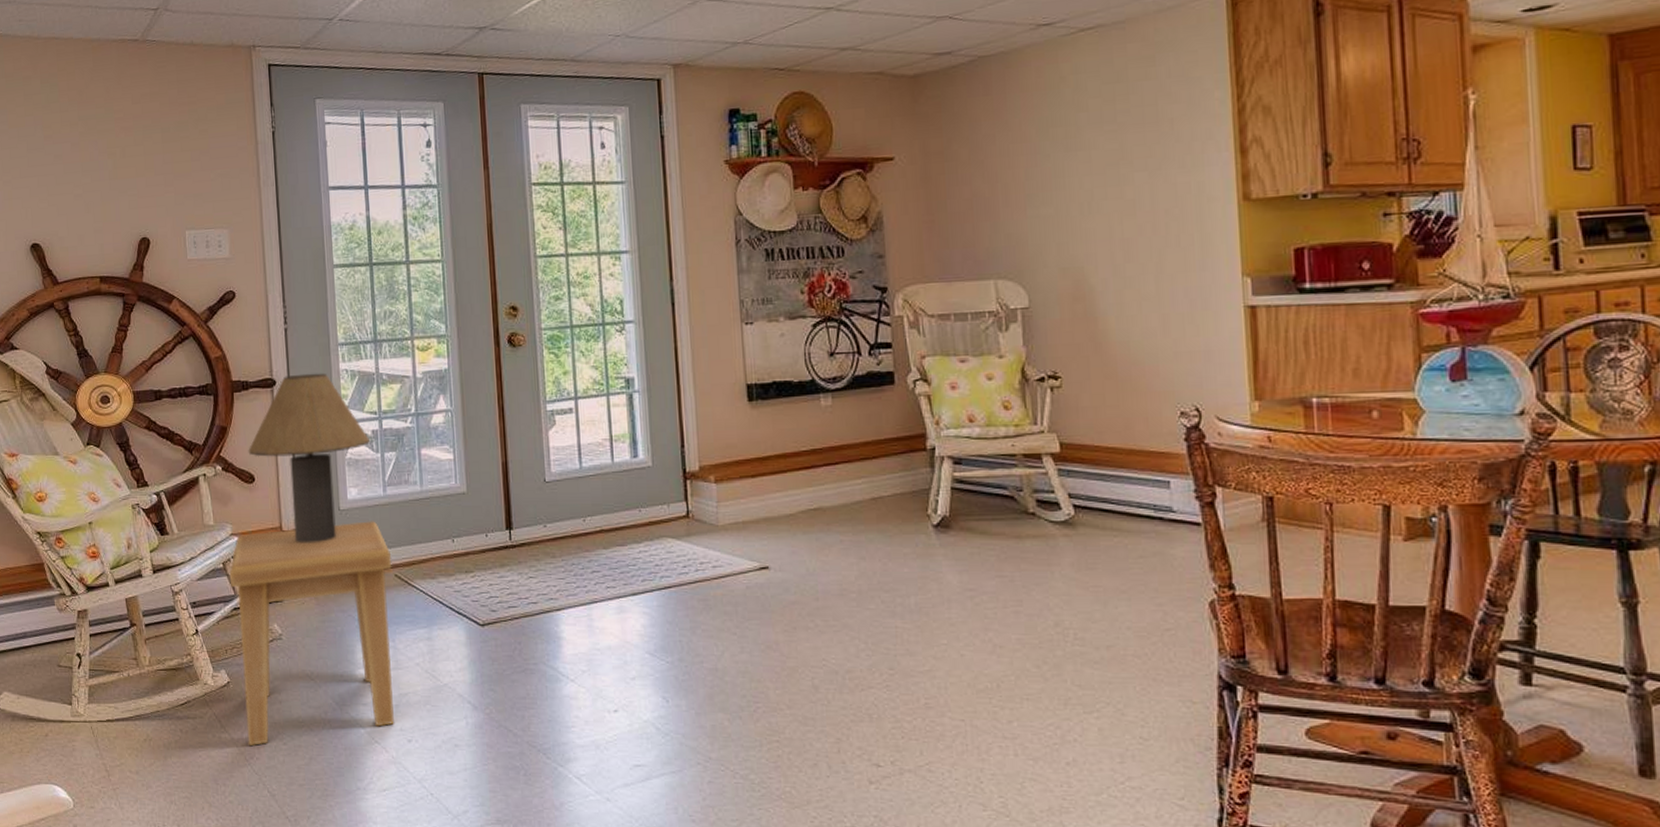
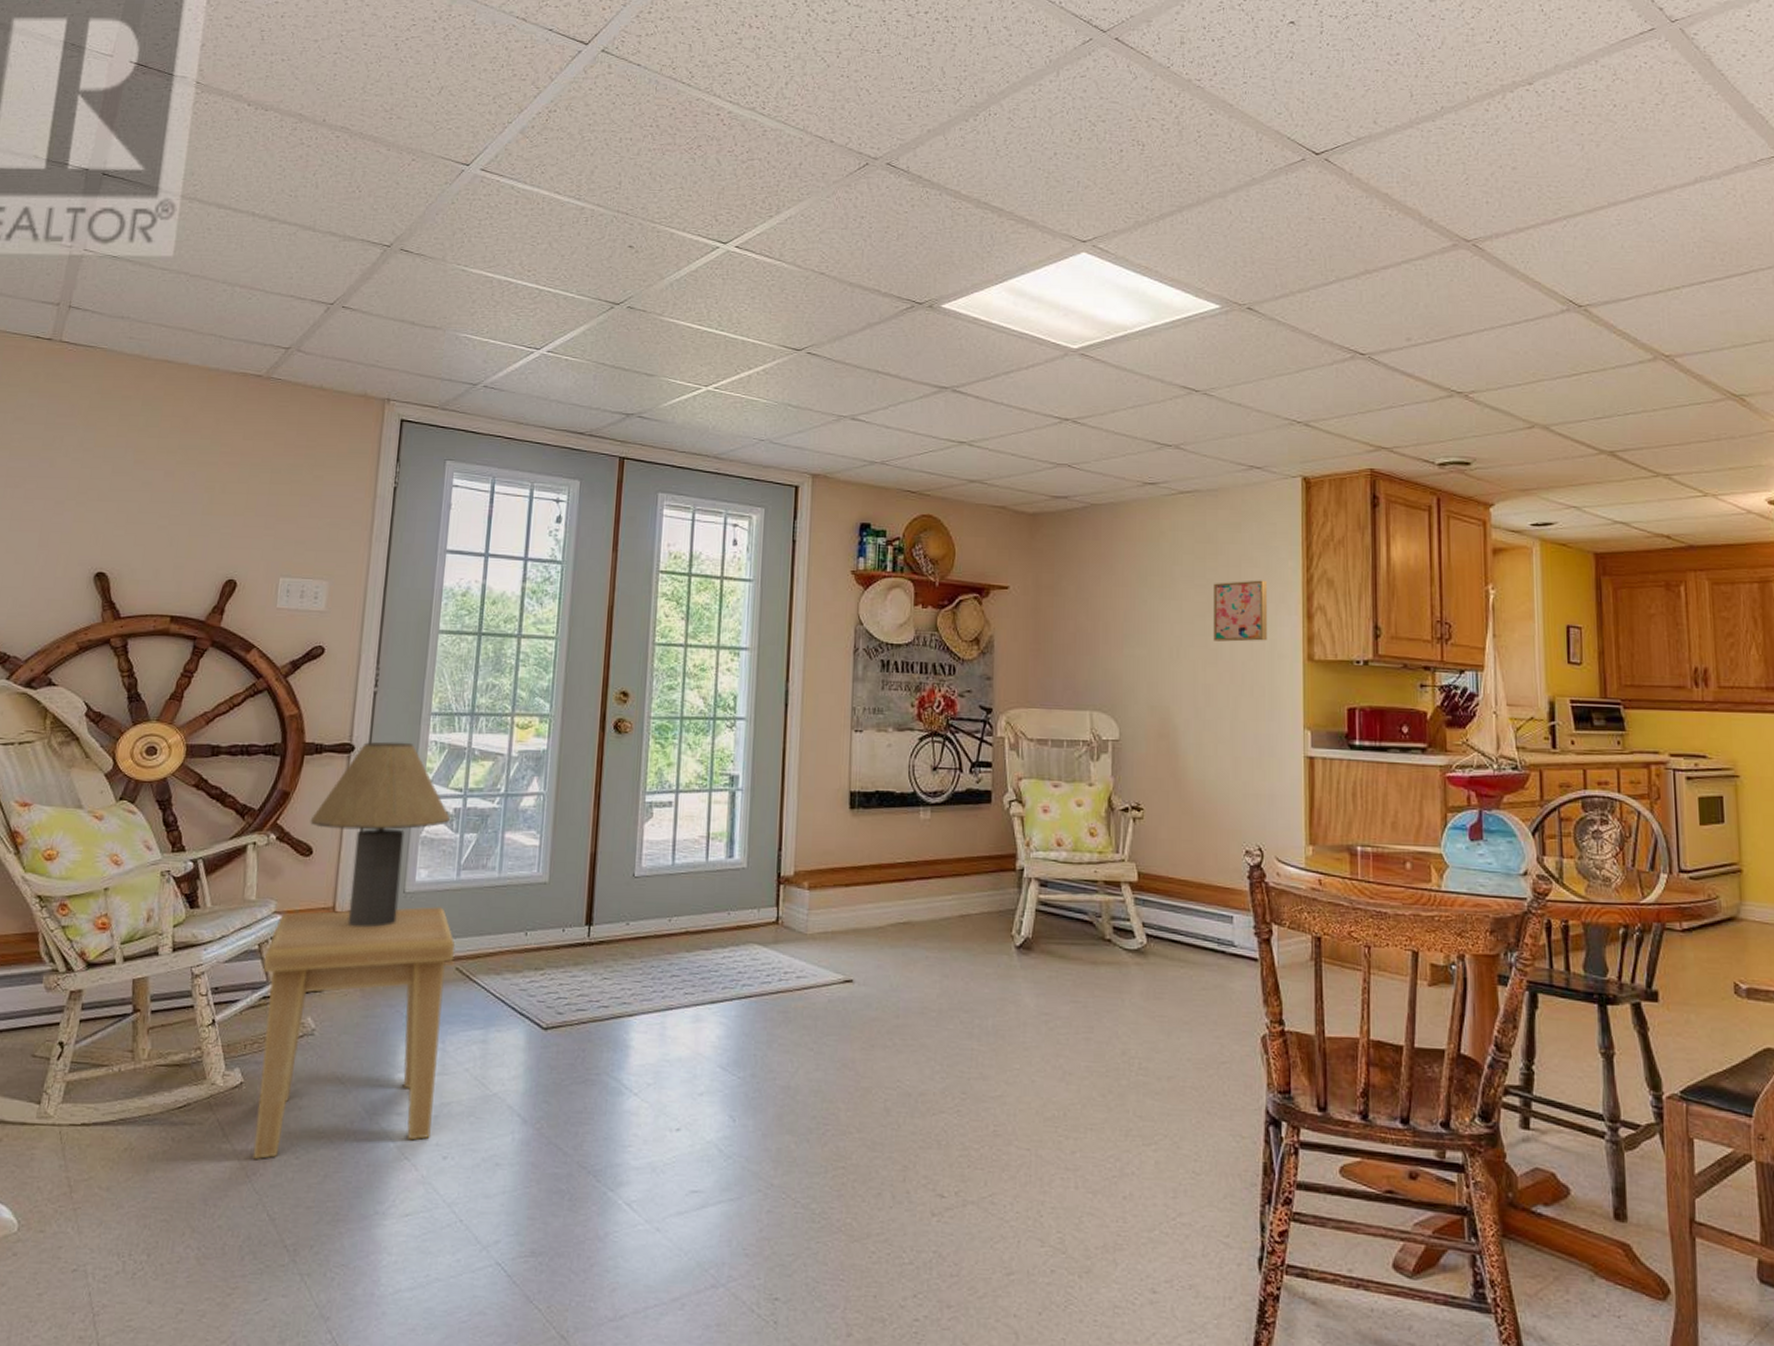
wall art: none [1126,116,1193,191] -> present [1213,580,1267,642]

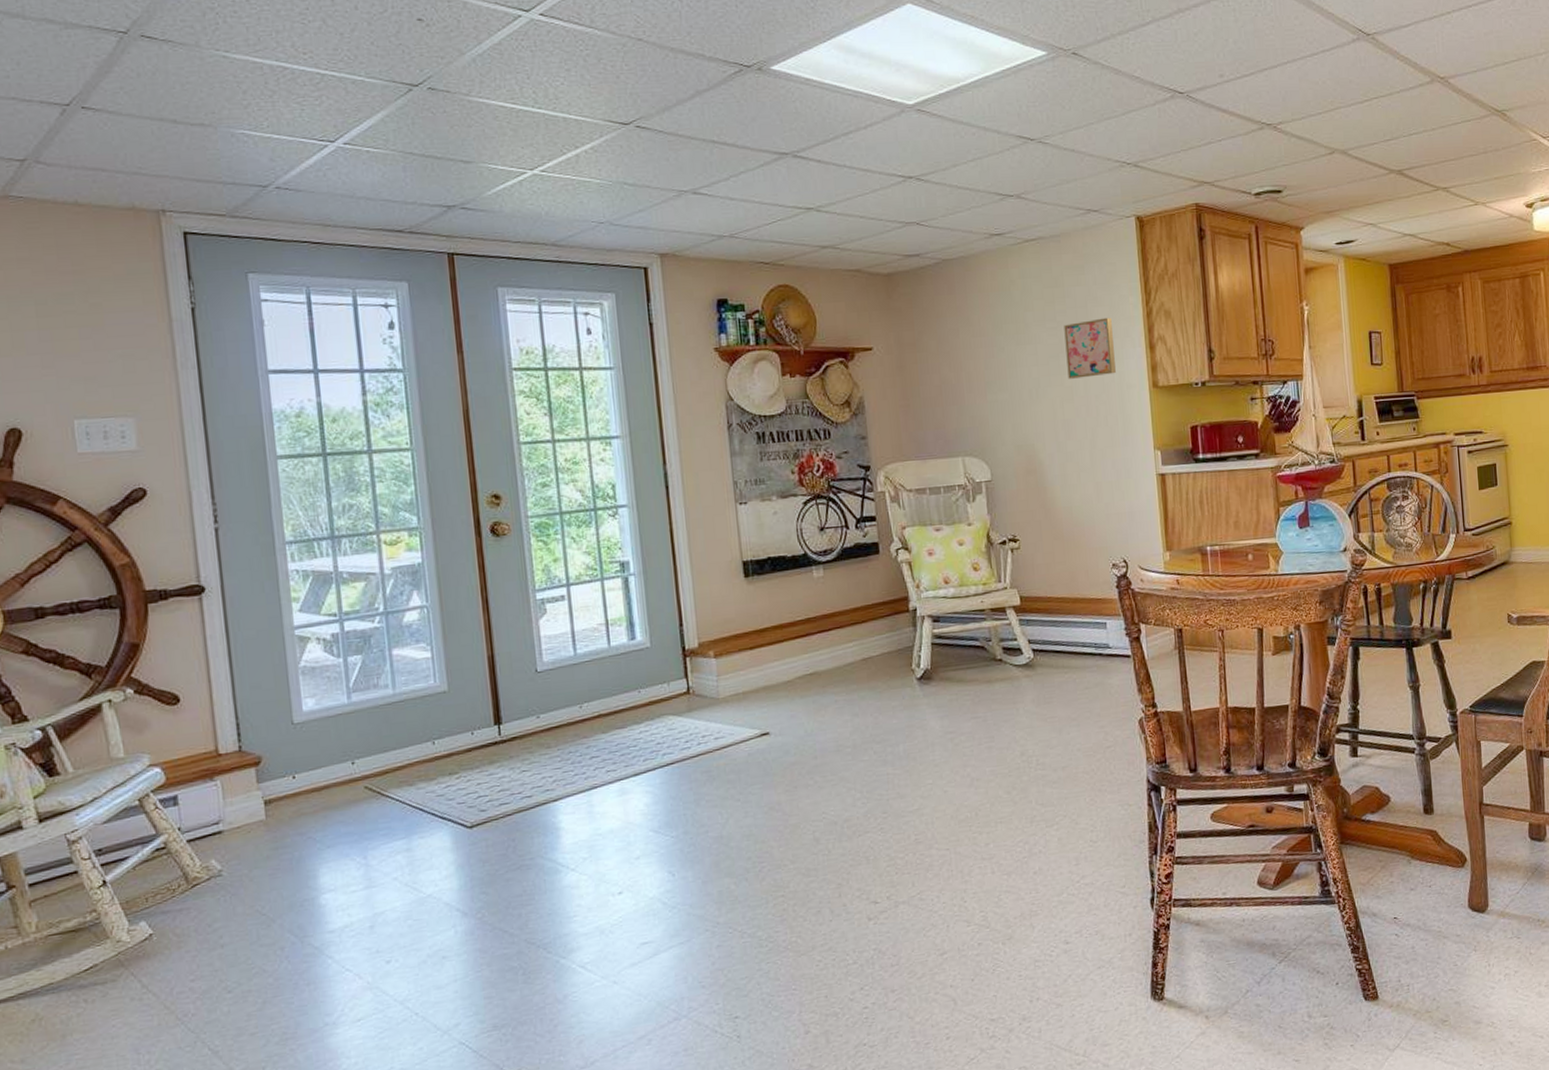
side table: present [252,907,455,1160] -> none [148,732,369,1003]
table lamp: present [310,741,451,928] -> none [169,575,330,766]

